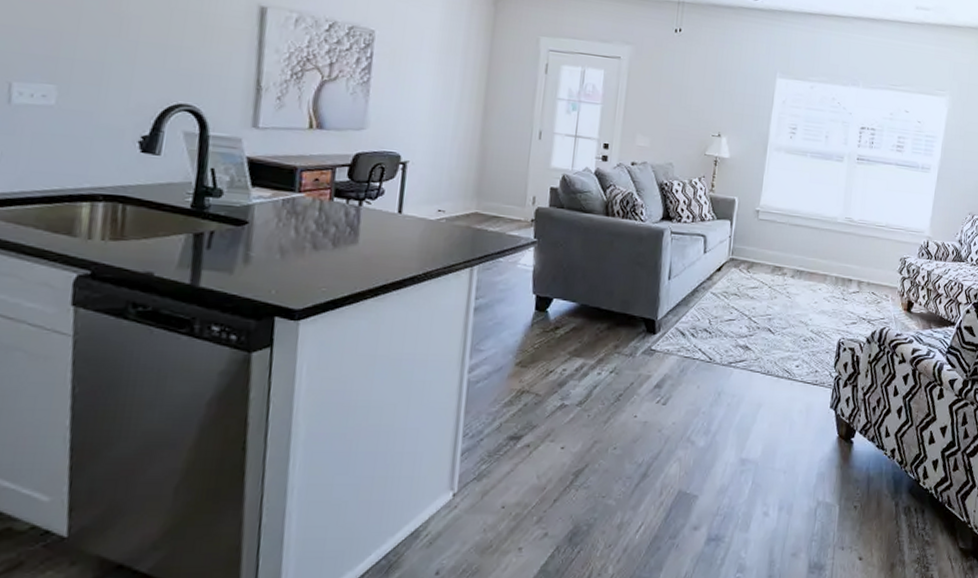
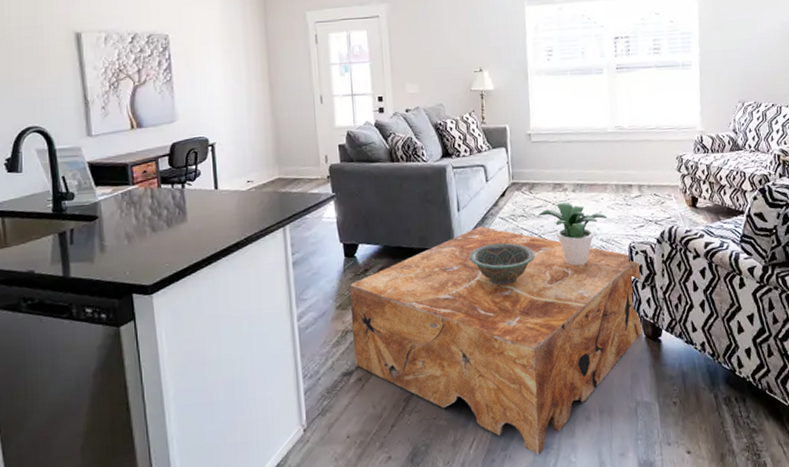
coffee table: none [525,299,848,547] -> present [350,226,643,455]
decorative bowl: none [671,319,742,364] -> present [469,242,536,285]
potted plant: none [752,286,822,355] -> present [538,202,608,266]

